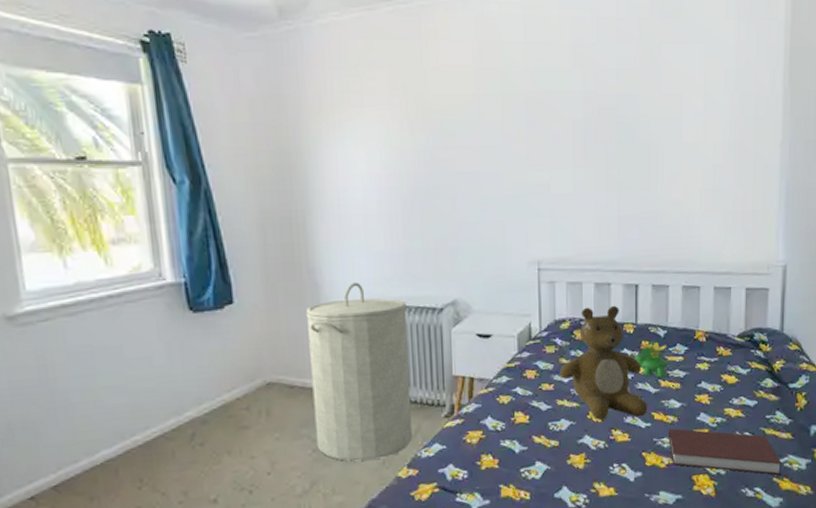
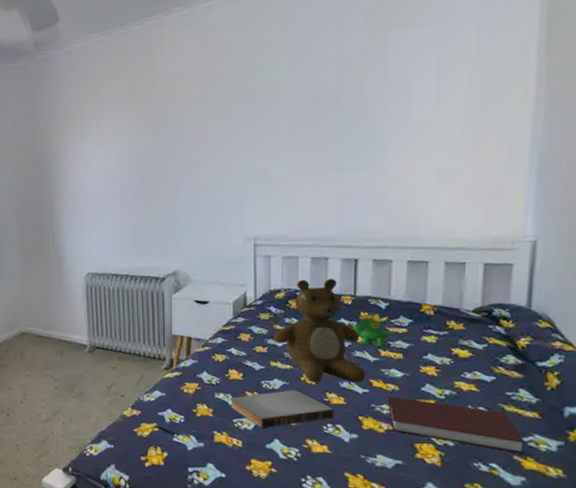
laundry hamper: present [305,282,413,462] -> none [51,256,137,399]
book: none [517,429,620,477] -> present [230,389,335,429]

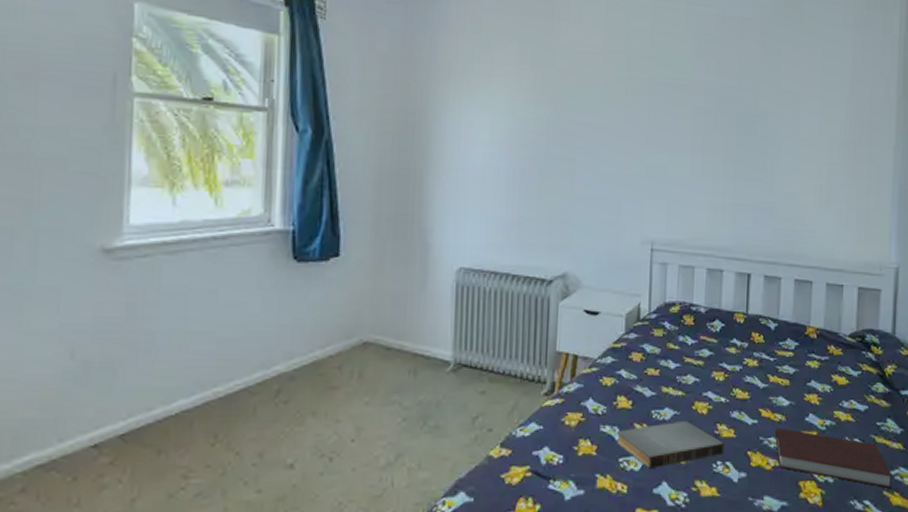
teddy bear: present [273,278,366,383] -> none [666,292,756,413]
toy dinosaur: present [352,312,393,348] -> none [743,332,781,373]

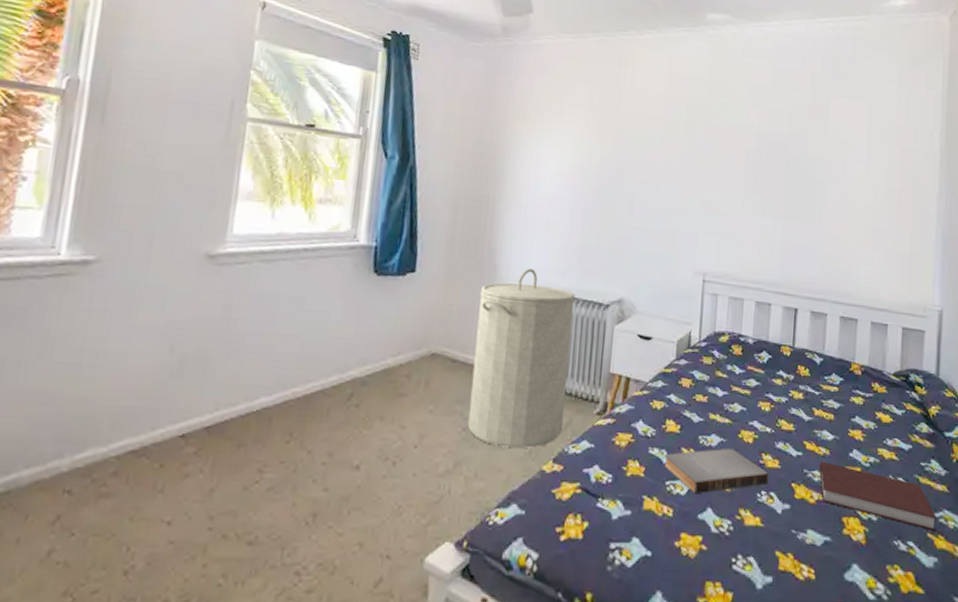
laundry hamper: none [407,246,515,435] -> present [467,268,575,448]

